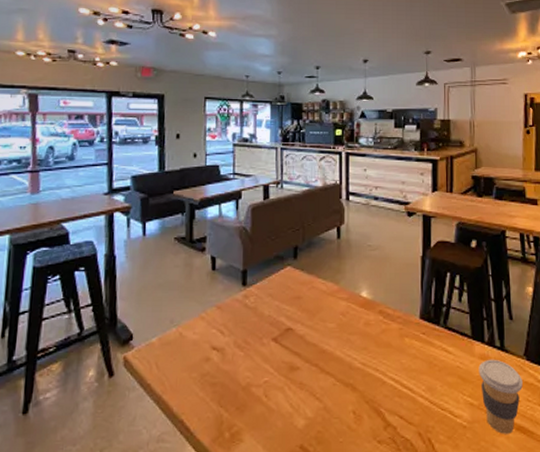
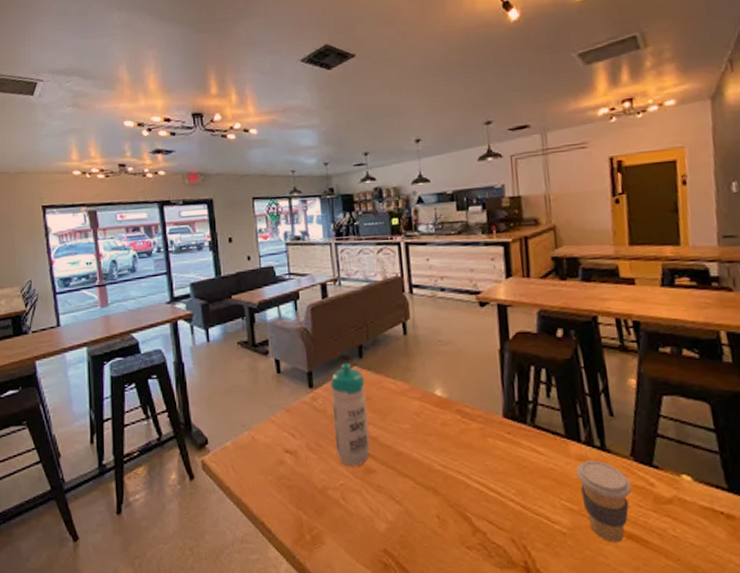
water bottle: none [263,263,297,364] -> present [330,363,370,467]

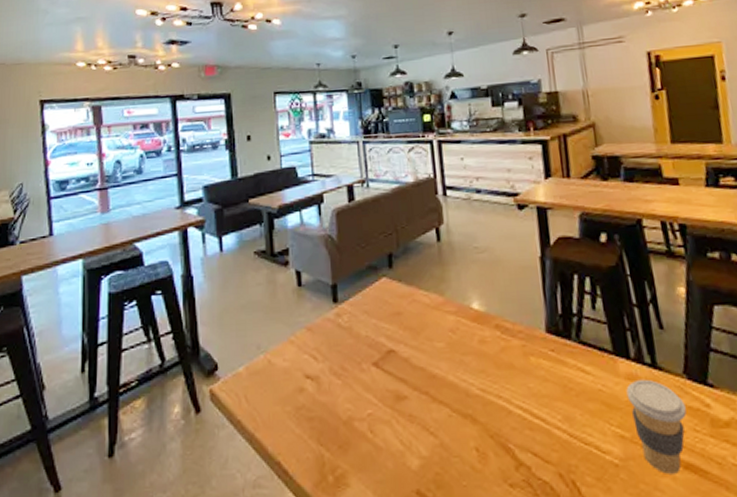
water bottle: present [330,363,370,467] -> none [357,274,401,393]

